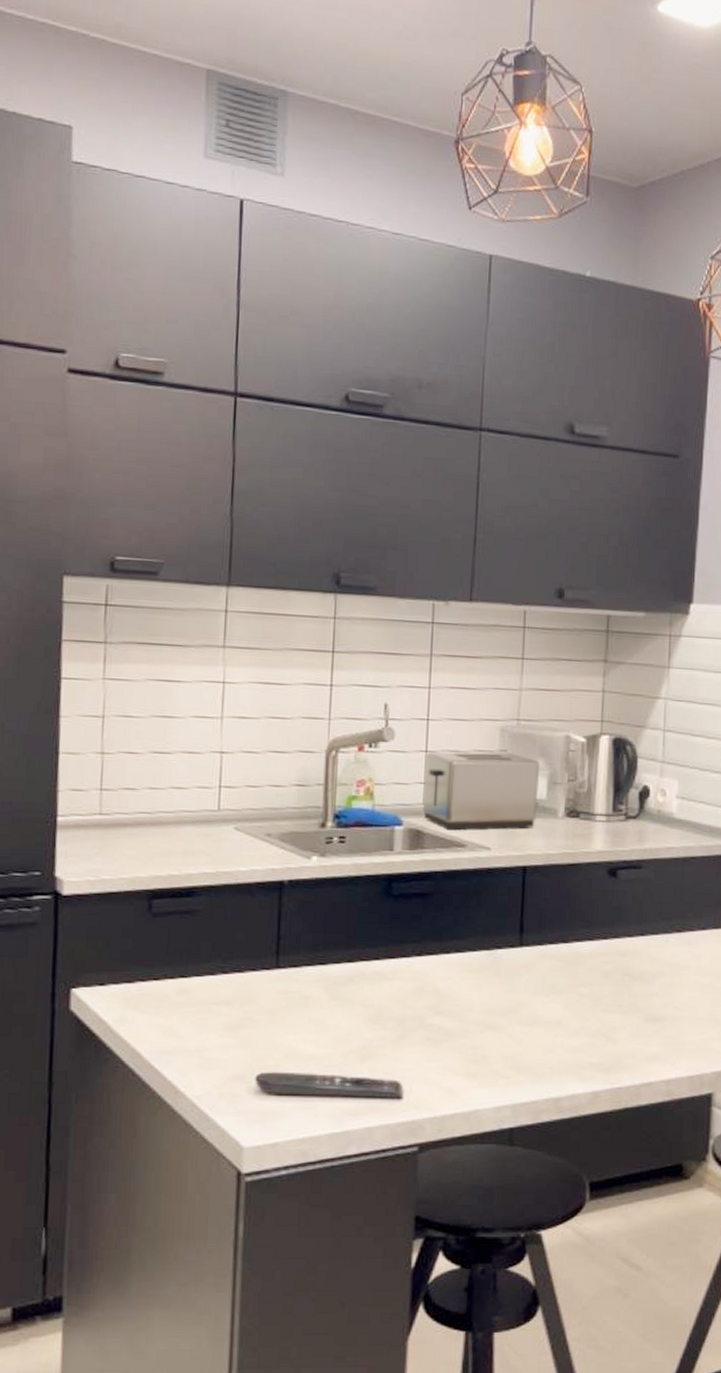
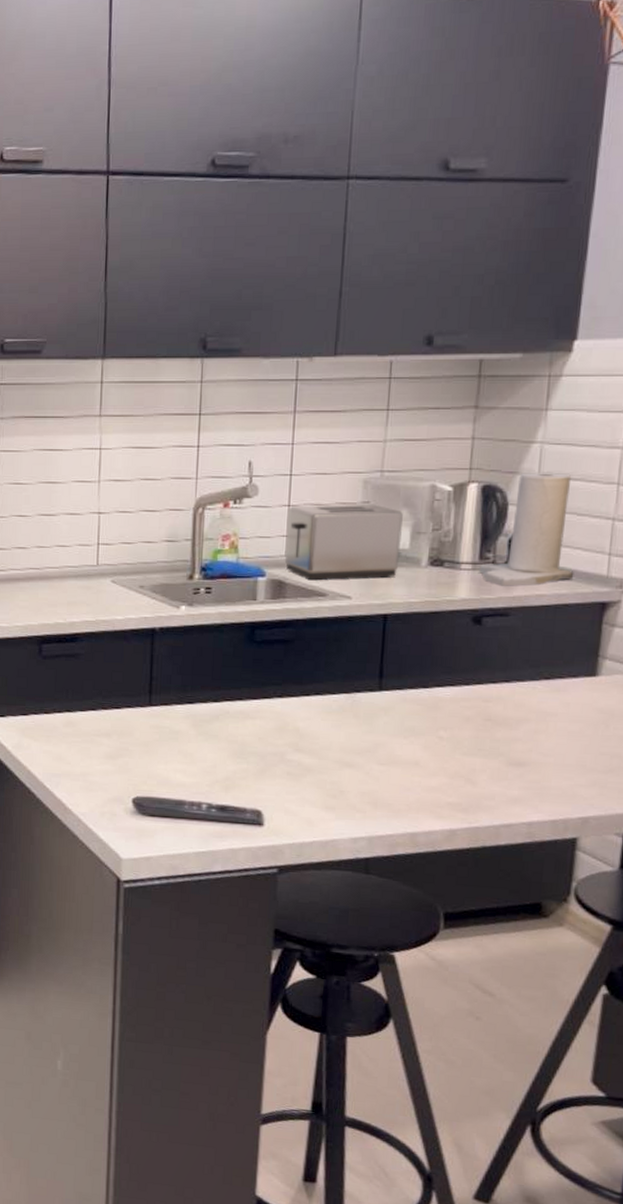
paper towel: none [612,727,699,839] -> present [478,473,574,586]

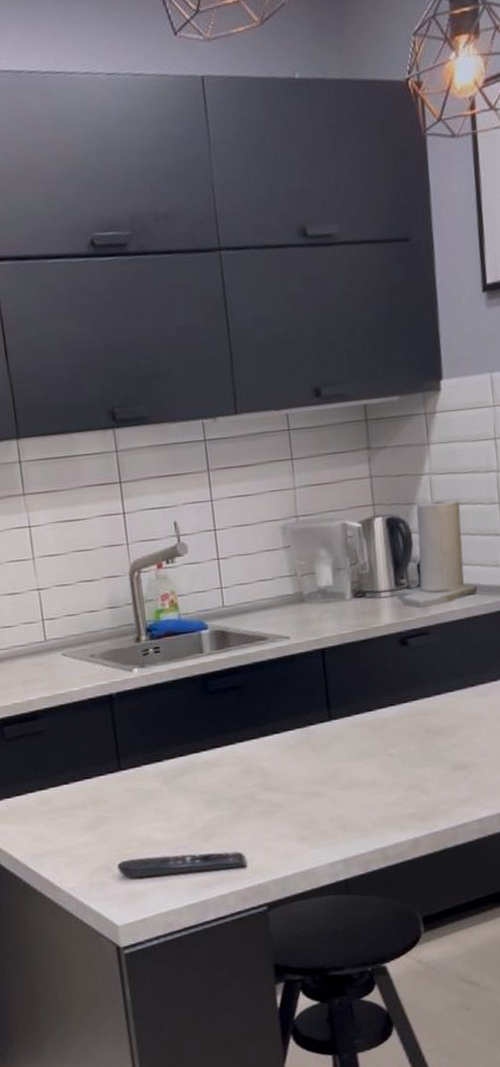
toaster: present [284,504,403,580] -> none [218,547,327,626]

